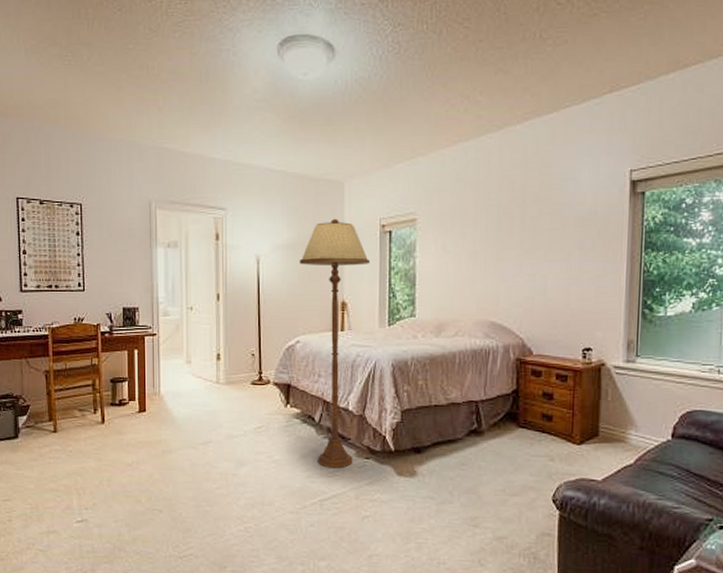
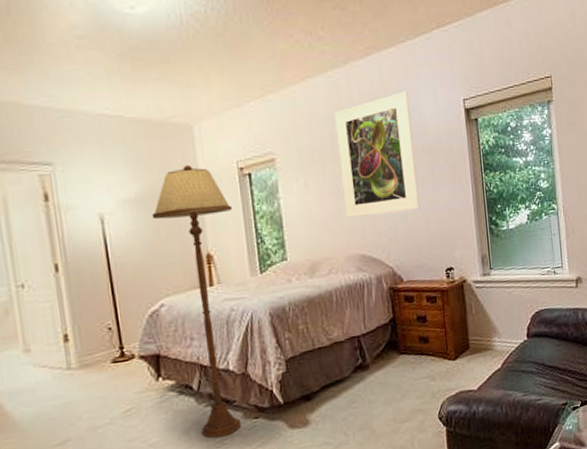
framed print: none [480,158,565,284] -> present [335,91,420,218]

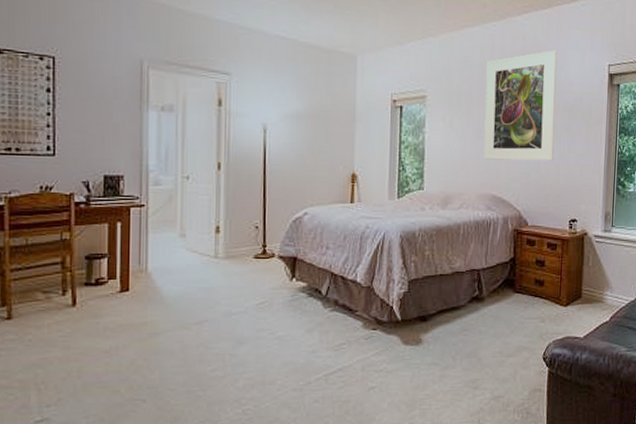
floor lamp: present [151,164,241,438] -> none [309,90,382,342]

